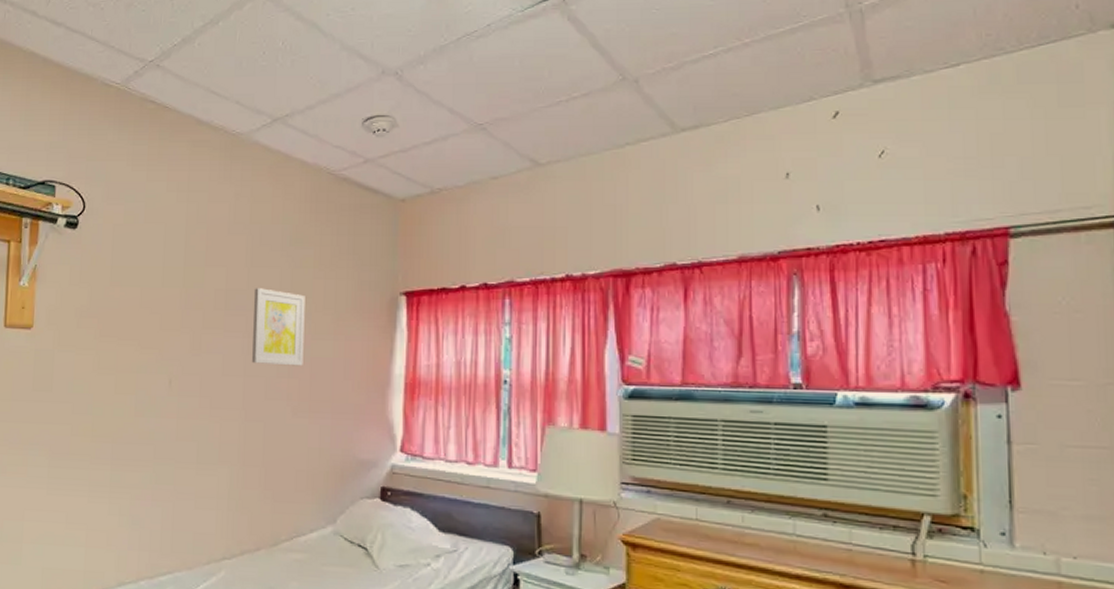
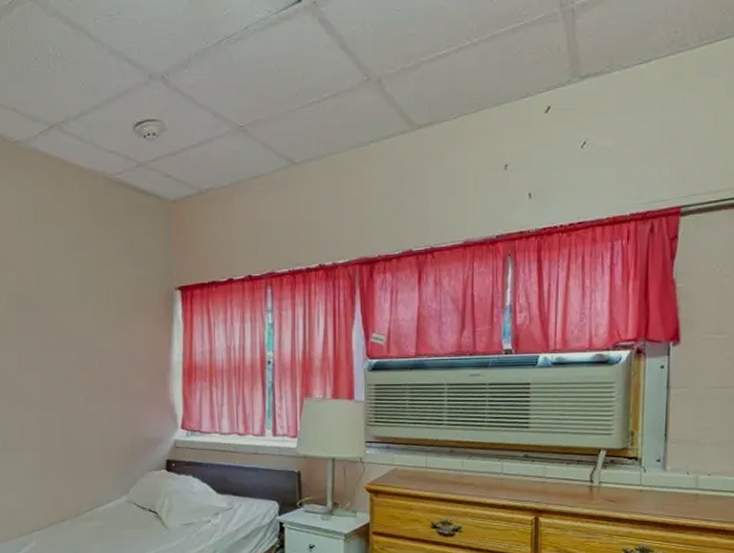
wall art: present [252,288,305,366] -> none [44,289,92,360]

